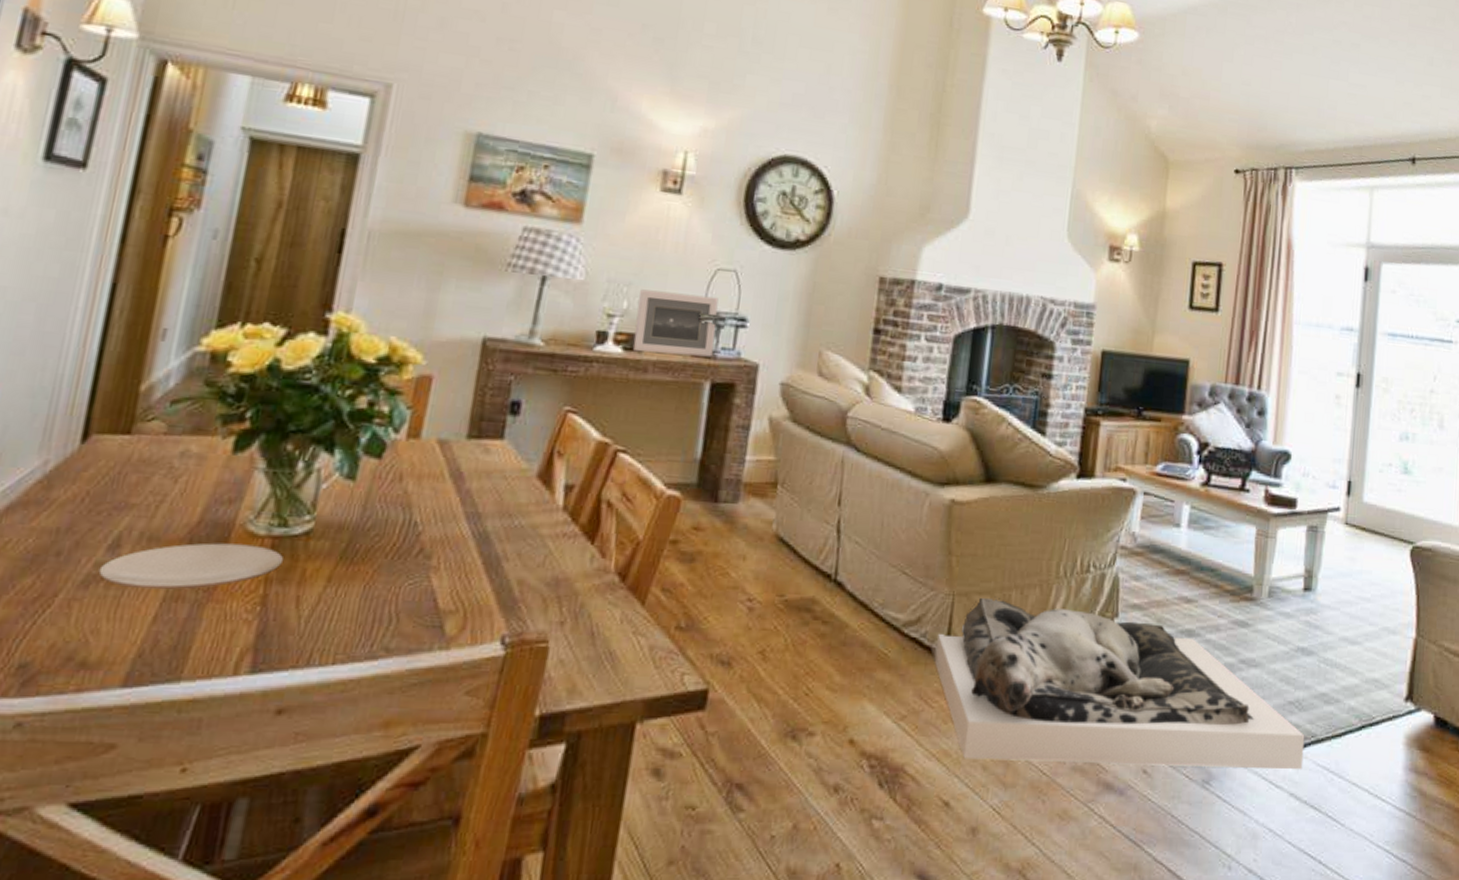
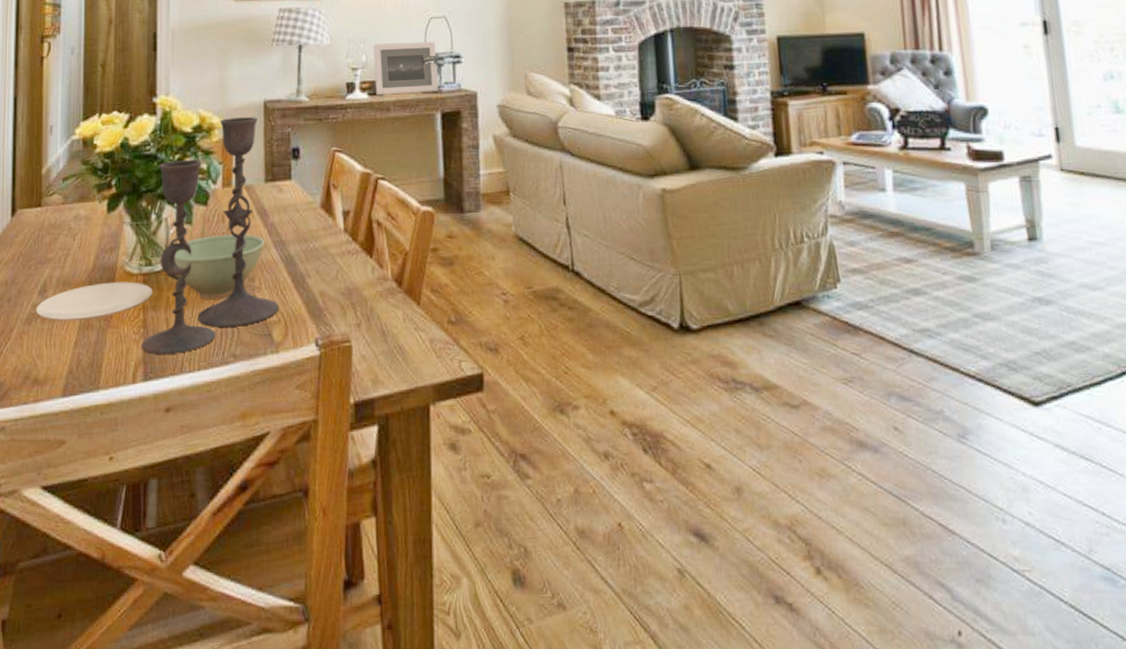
candlestick: none [254,352,471,642] -> present [142,117,279,354]
bowl: none [321,497,455,578] -> present [175,234,265,301]
dog bed: present [931,596,1305,770] -> none [668,272,1064,424]

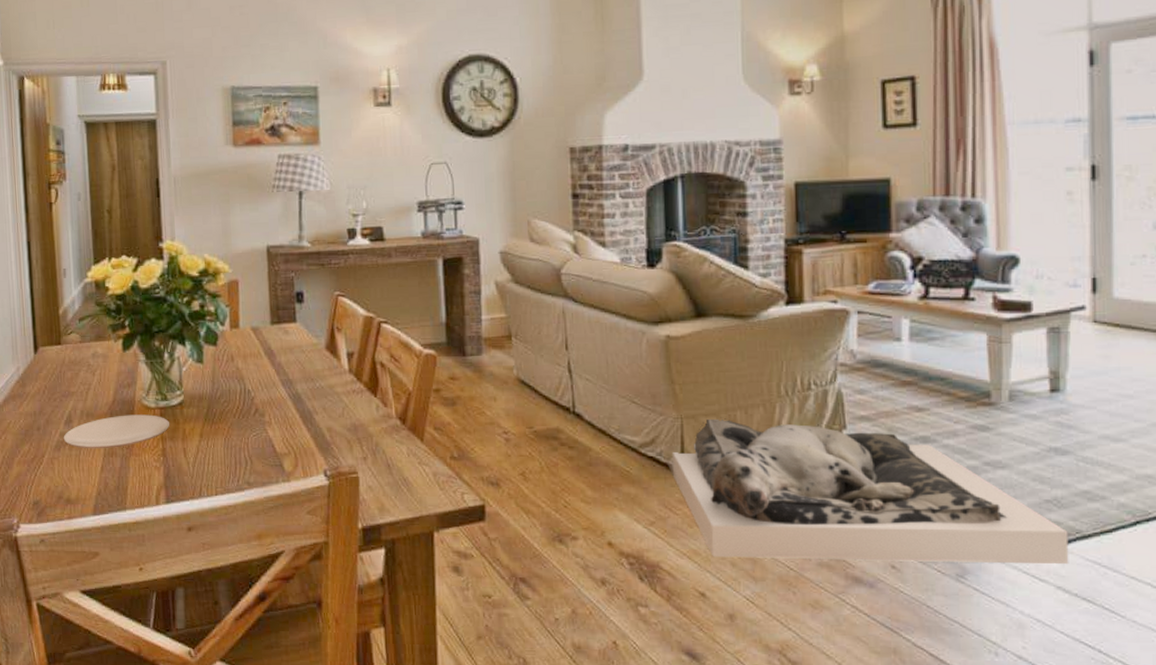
candlestick: present [142,117,279,354] -> none [162,262,289,480]
bowl: present [175,234,265,301] -> none [188,372,273,433]
picture frame: present [373,41,438,96] -> none [373,187,440,242]
dog bed: none [668,272,1064,424] -> present [668,417,1069,565]

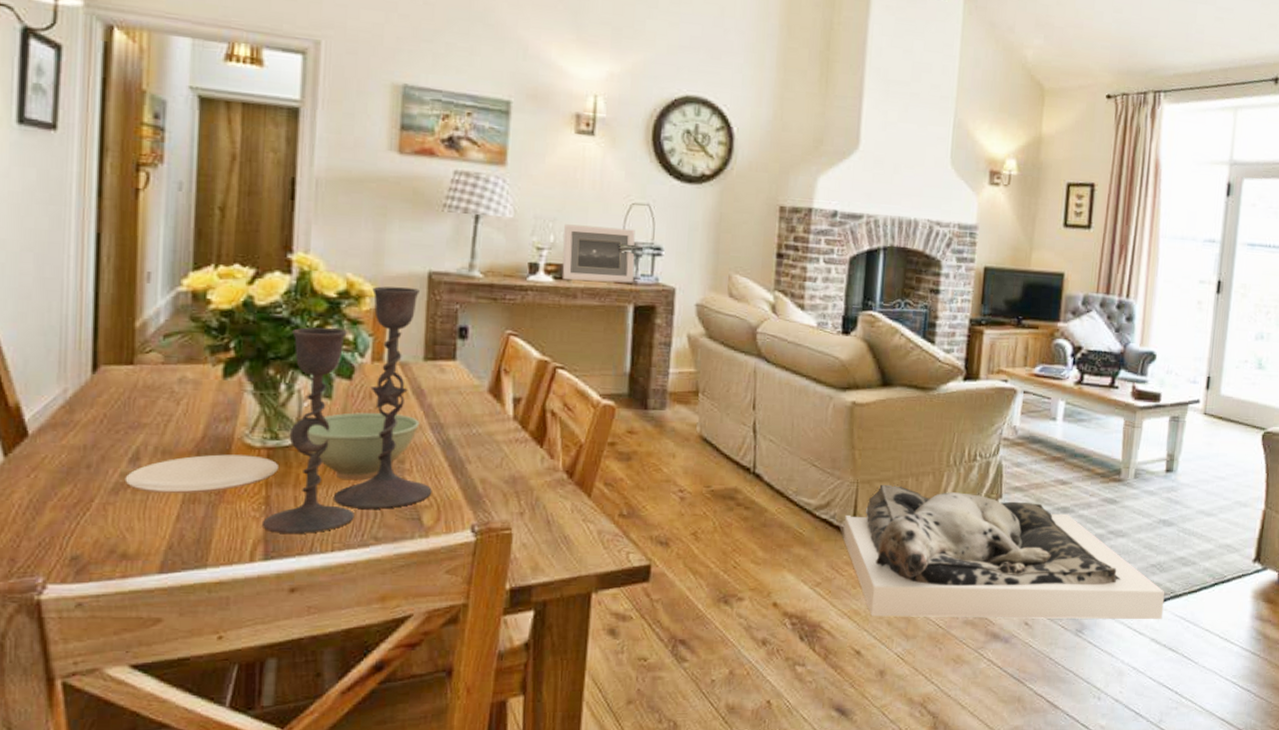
candlestick: none [162,262,289,480] -> present [263,286,432,534]
bowl: none [188,372,273,433] -> present [308,412,420,481]
picture frame: none [373,187,440,242] -> present [561,224,635,283]

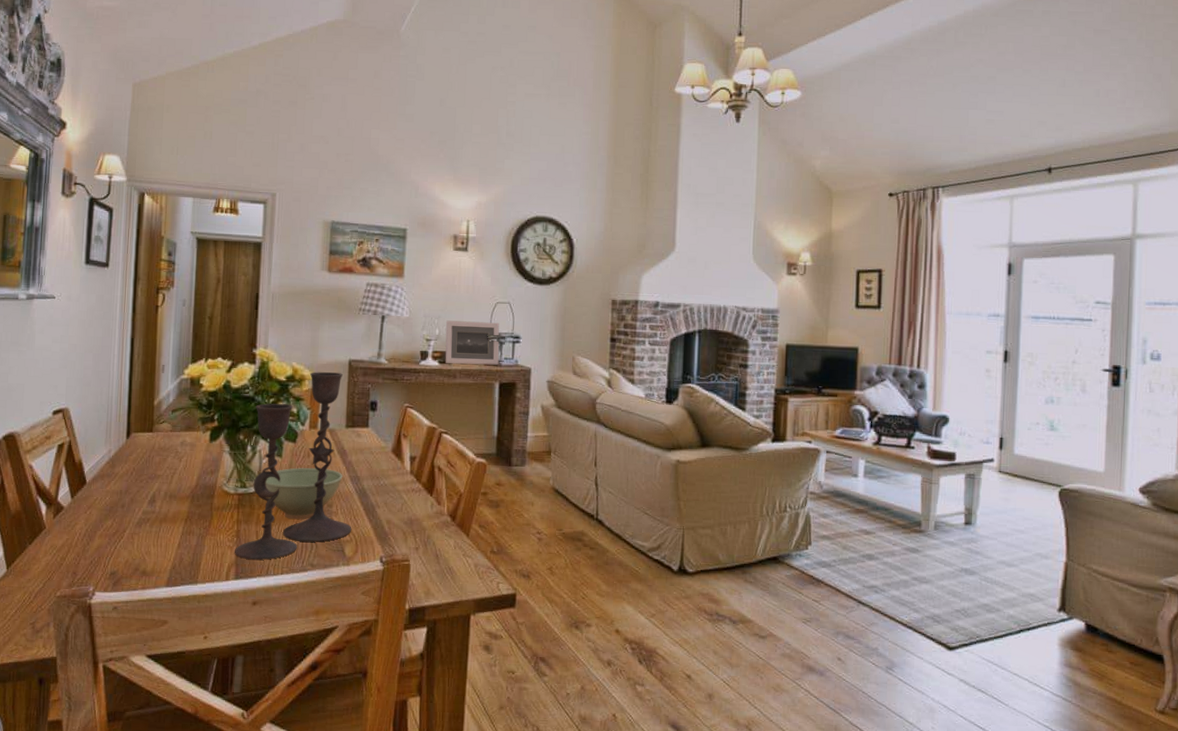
plate: present [124,454,280,495] -> none [145,498,247,528]
dog bed: present [839,483,1165,620] -> none [669,530,971,662]

